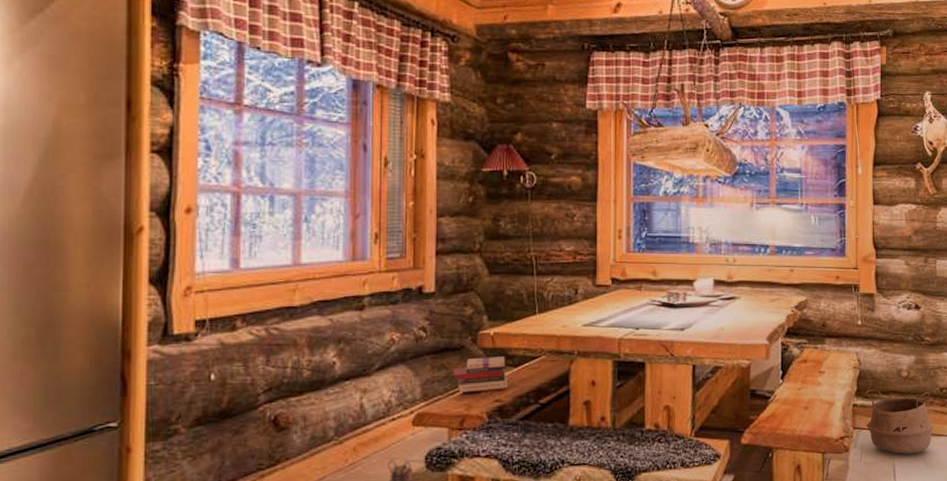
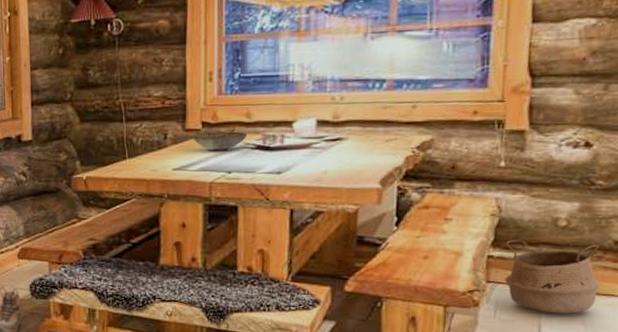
books: present [453,356,508,394] -> none [51,199,100,232]
bowl: none [603,288,654,308] -> present [193,131,248,152]

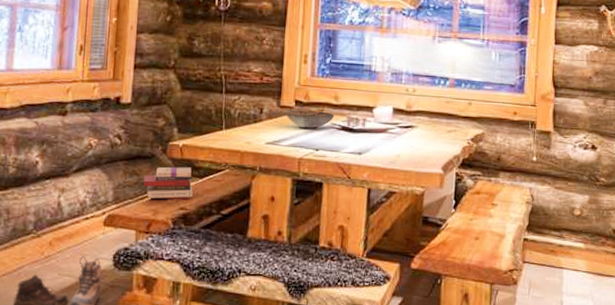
books: none [51,199,100,232] -> present [143,166,193,200]
woven basket: present [505,239,600,314] -> none [536,225,604,292]

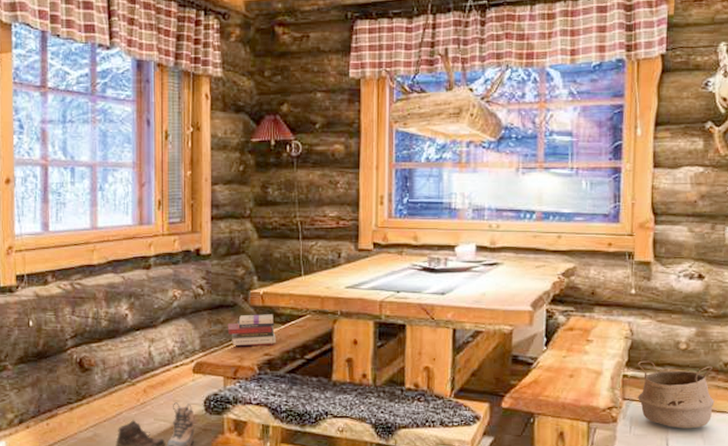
bowl: present [286,110,335,130] -> none [365,252,415,272]
woven basket: none [536,225,604,292] -> present [638,360,715,429]

